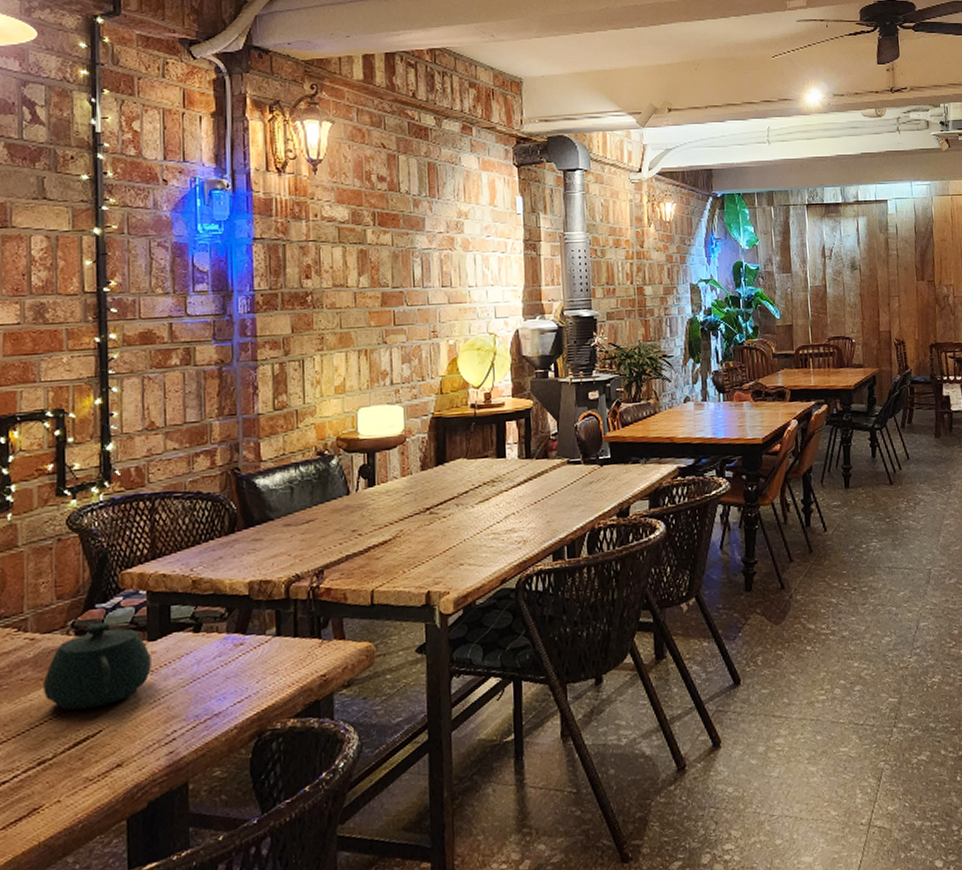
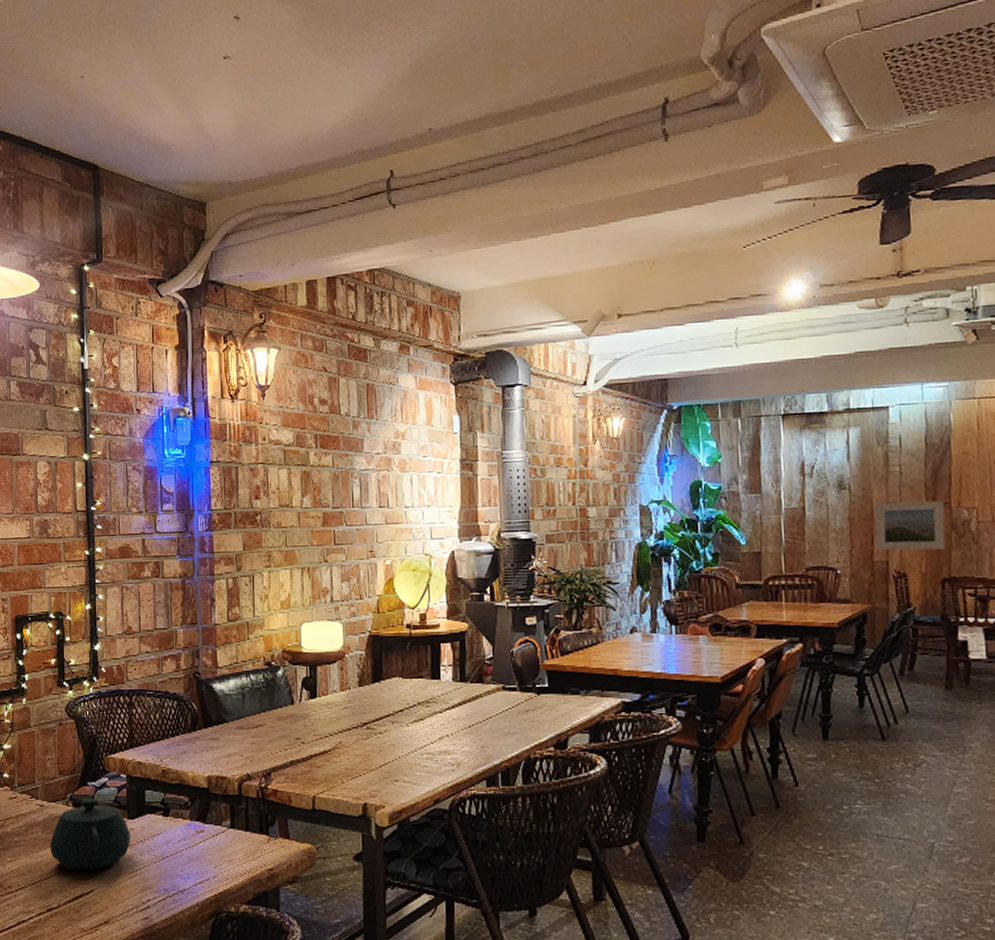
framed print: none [879,279,932,322] -> present [874,501,946,551]

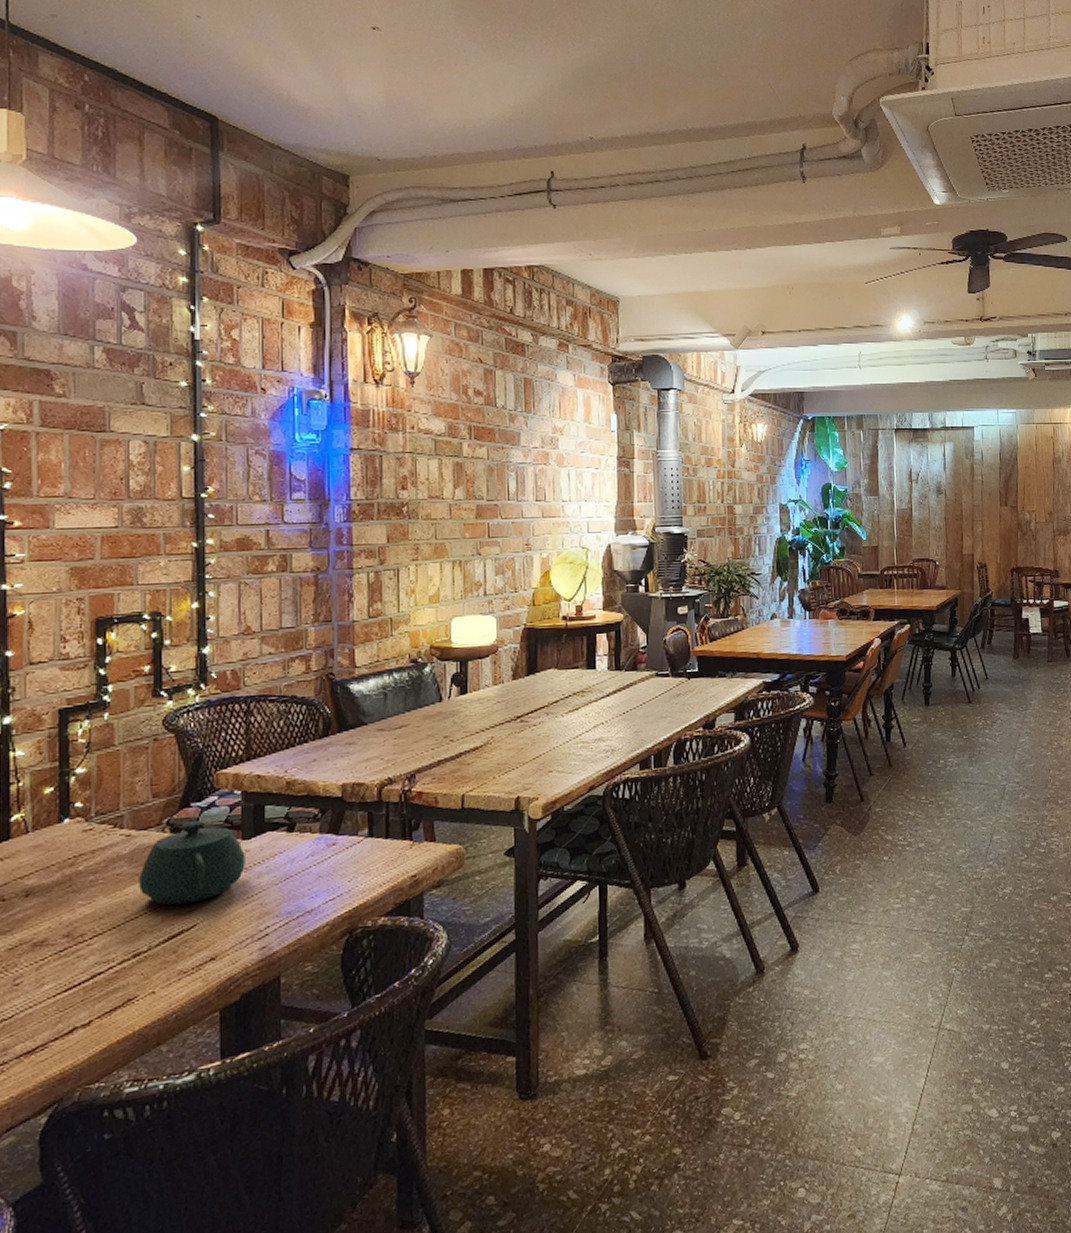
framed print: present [874,501,946,551] -> none [964,505,1014,546]

